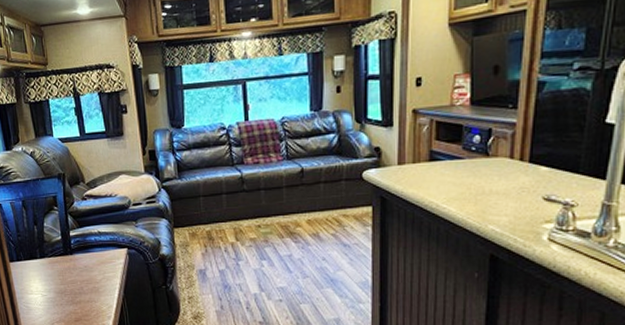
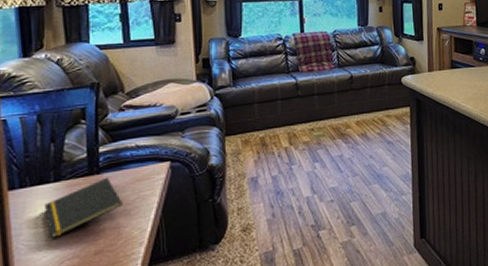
notepad: none [35,258,92,305] -> present [44,177,123,239]

